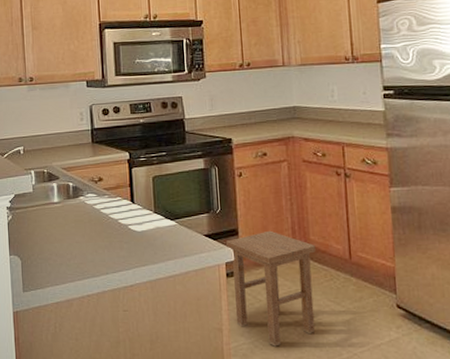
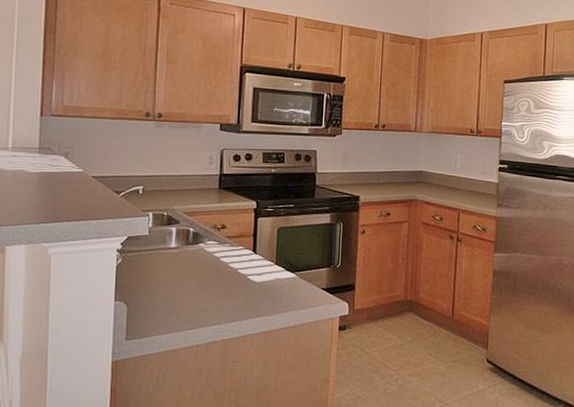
stool: present [226,230,316,347] -> none [342,287,424,397]

